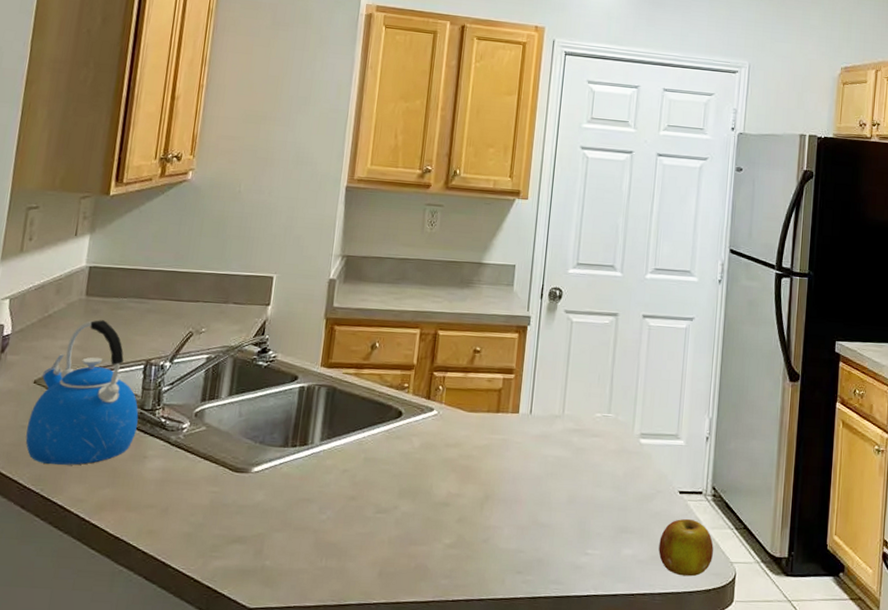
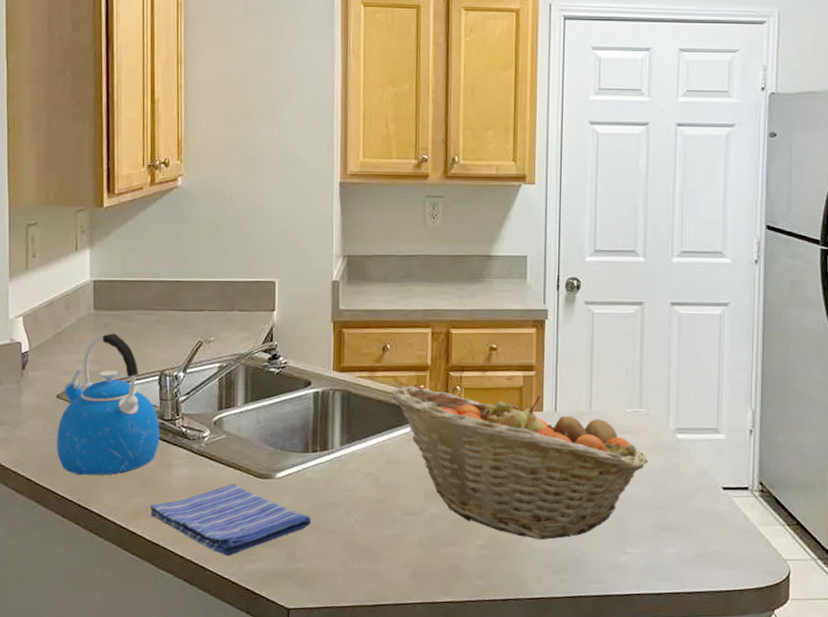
dish towel: none [117,477,283,553] -> present [149,483,311,557]
fruit basket: none [374,383,614,540] -> present [390,385,649,540]
fruit: present [658,518,714,577] -> none [703,515,764,575]

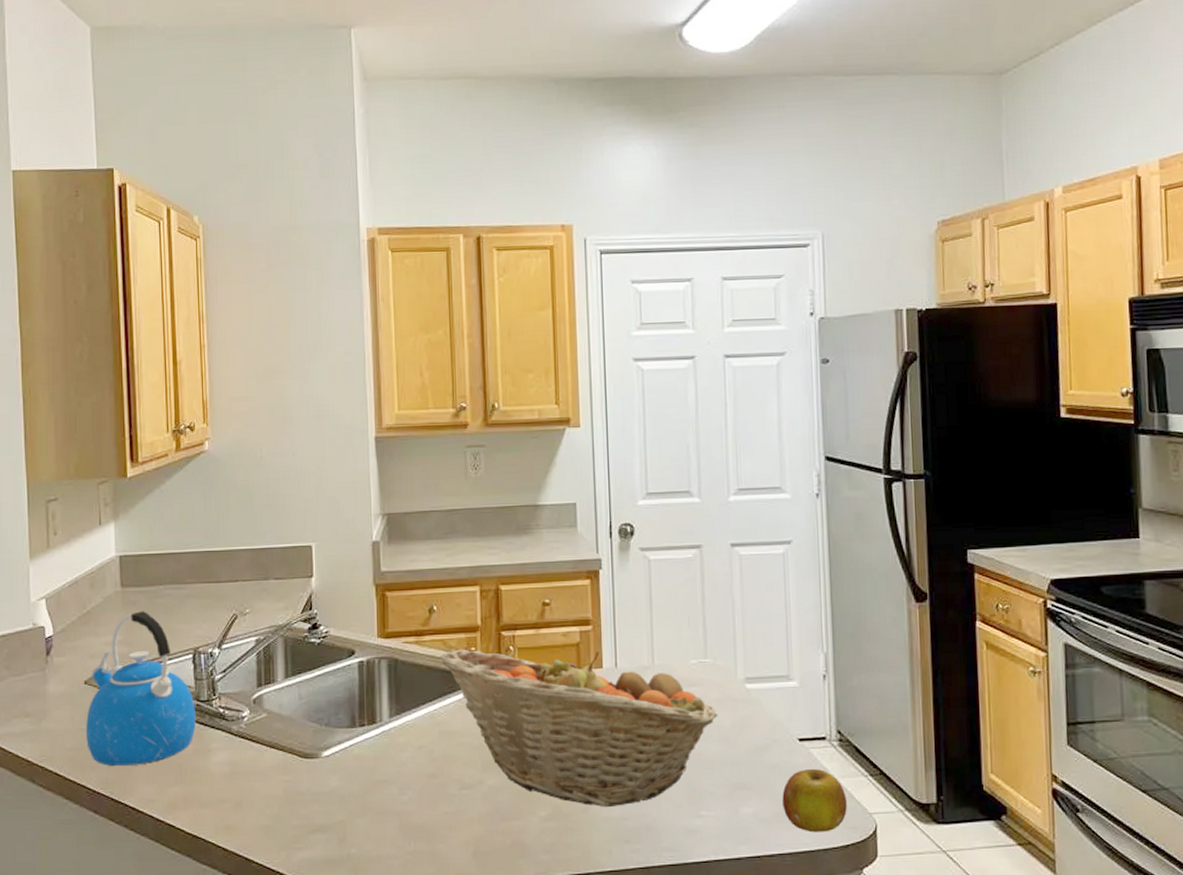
dish towel: present [149,483,311,557] -> none [188,766,362,846]
fruit: none [703,515,764,575] -> present [782,768,847,833]

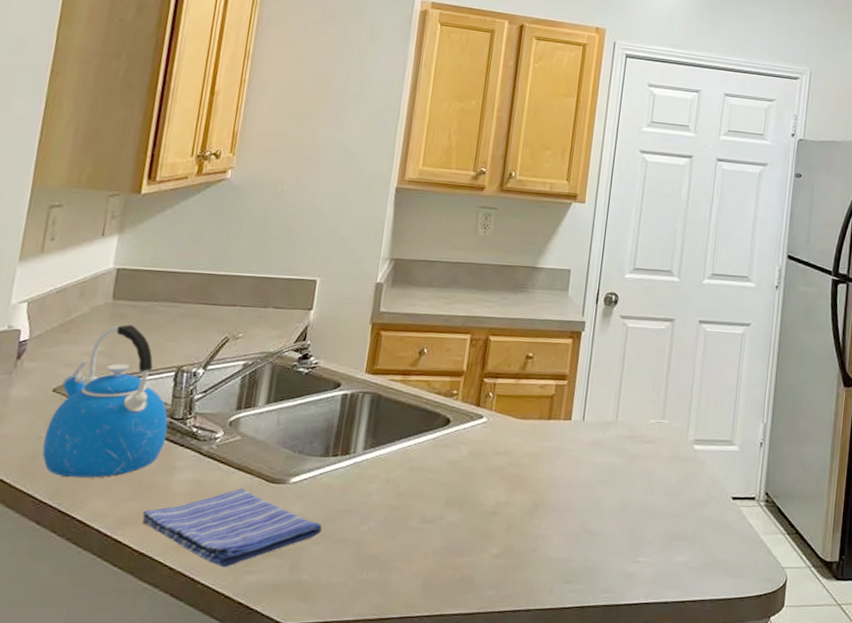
dish towel: none [188,766,362,846] -> present [142,488,322,568]
fruit basket: present [439,649,718,808] -> none [421,390,667,549]
fruit: present [782,768,847,833] -> none [710,524,765,583]

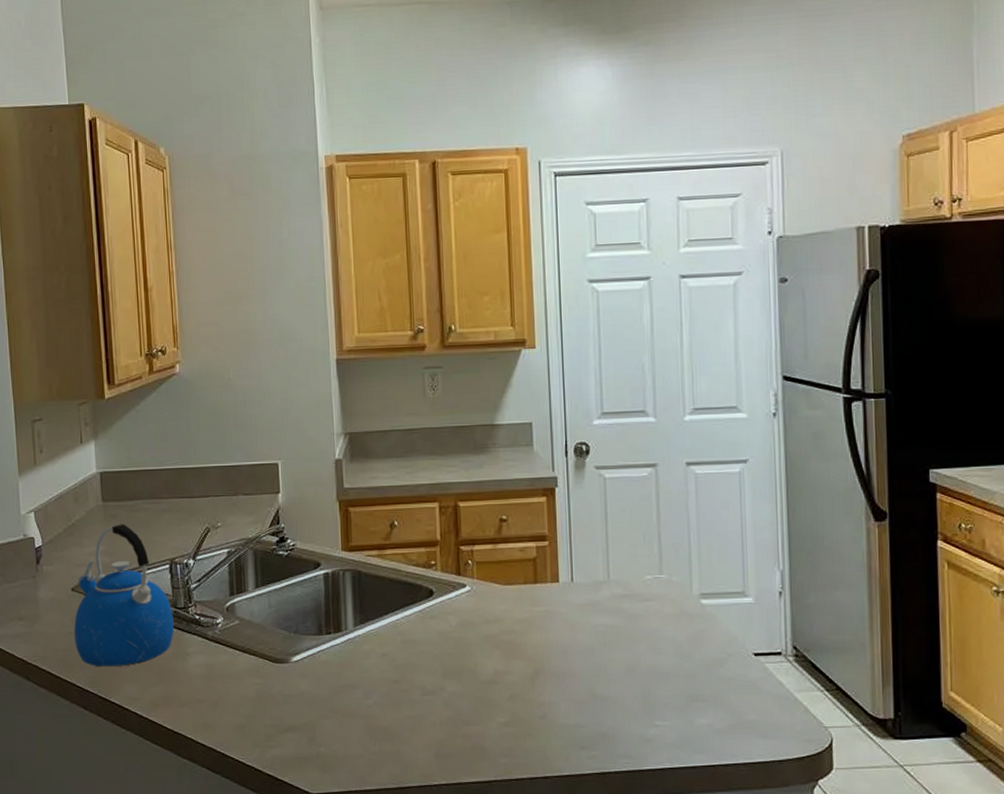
dish towel: present [142,488,322,568] -> none [168,669,329,743]

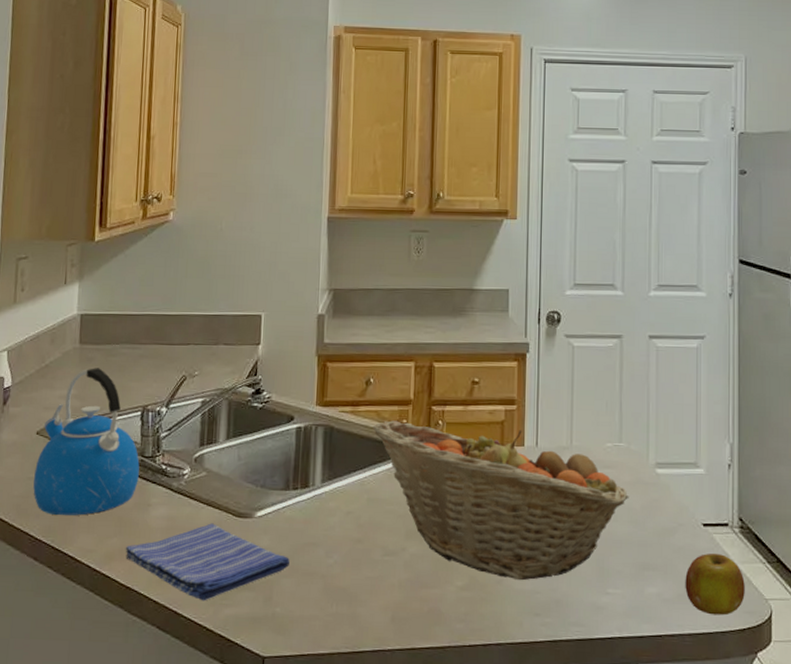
dish towel: none [168,669,329,743] -> present [125,523,290,601]
fruit basket: none [400,562,673,716] -> present [372,420,629,581]
fruit: none [737,682,803,744] -> present [685,553,745,615]

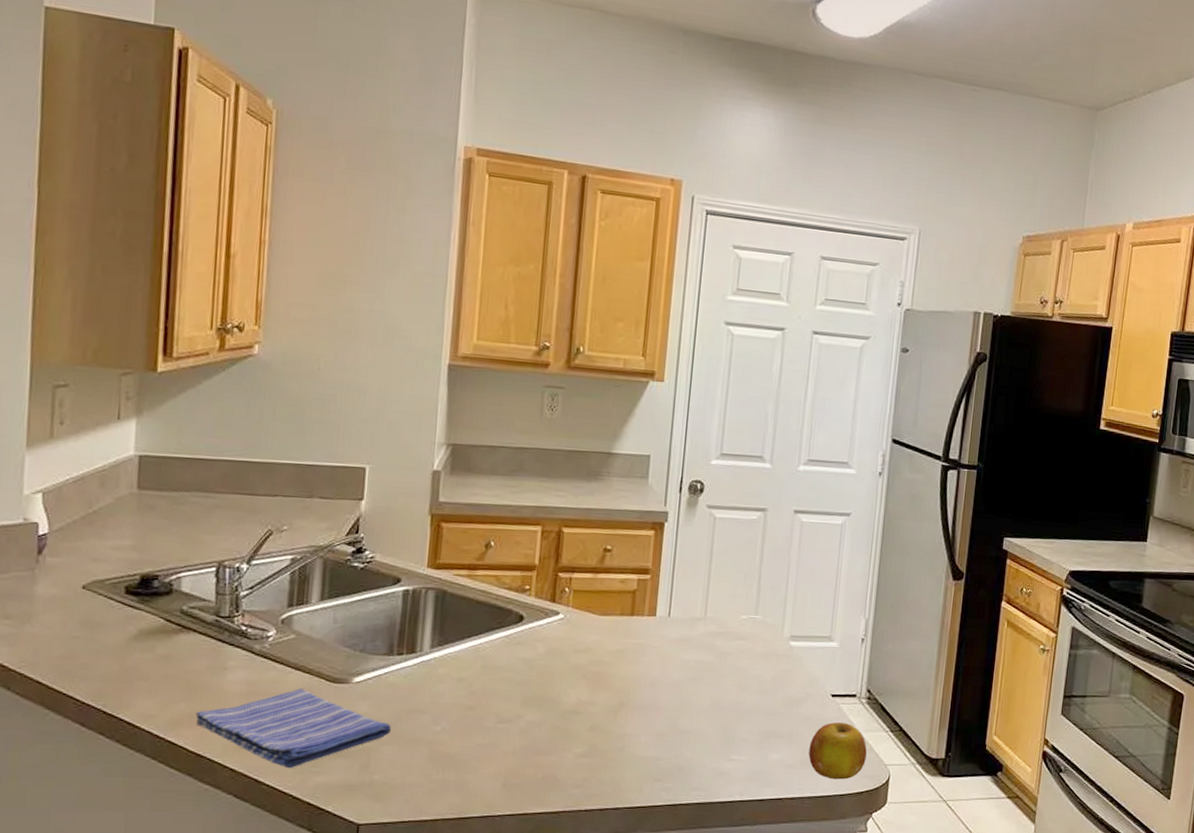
kettle: present [33,368,140,516] -> none [78,517,214,679]
fruit basket: present [372,420,629,581] -> none [490,586,761,748]

